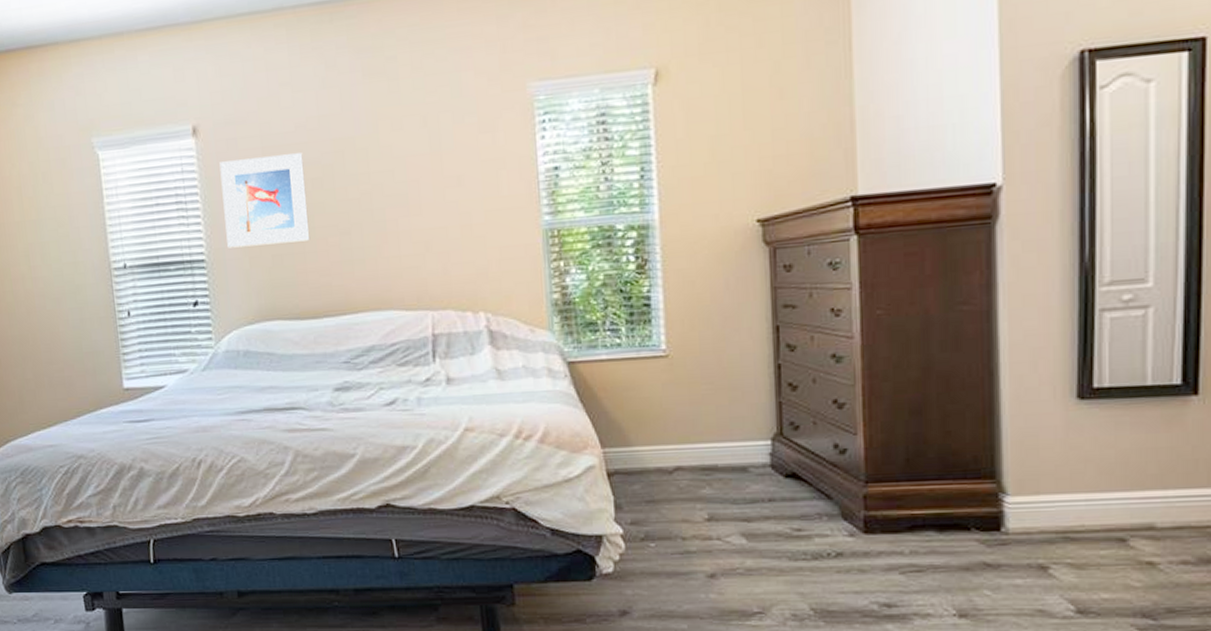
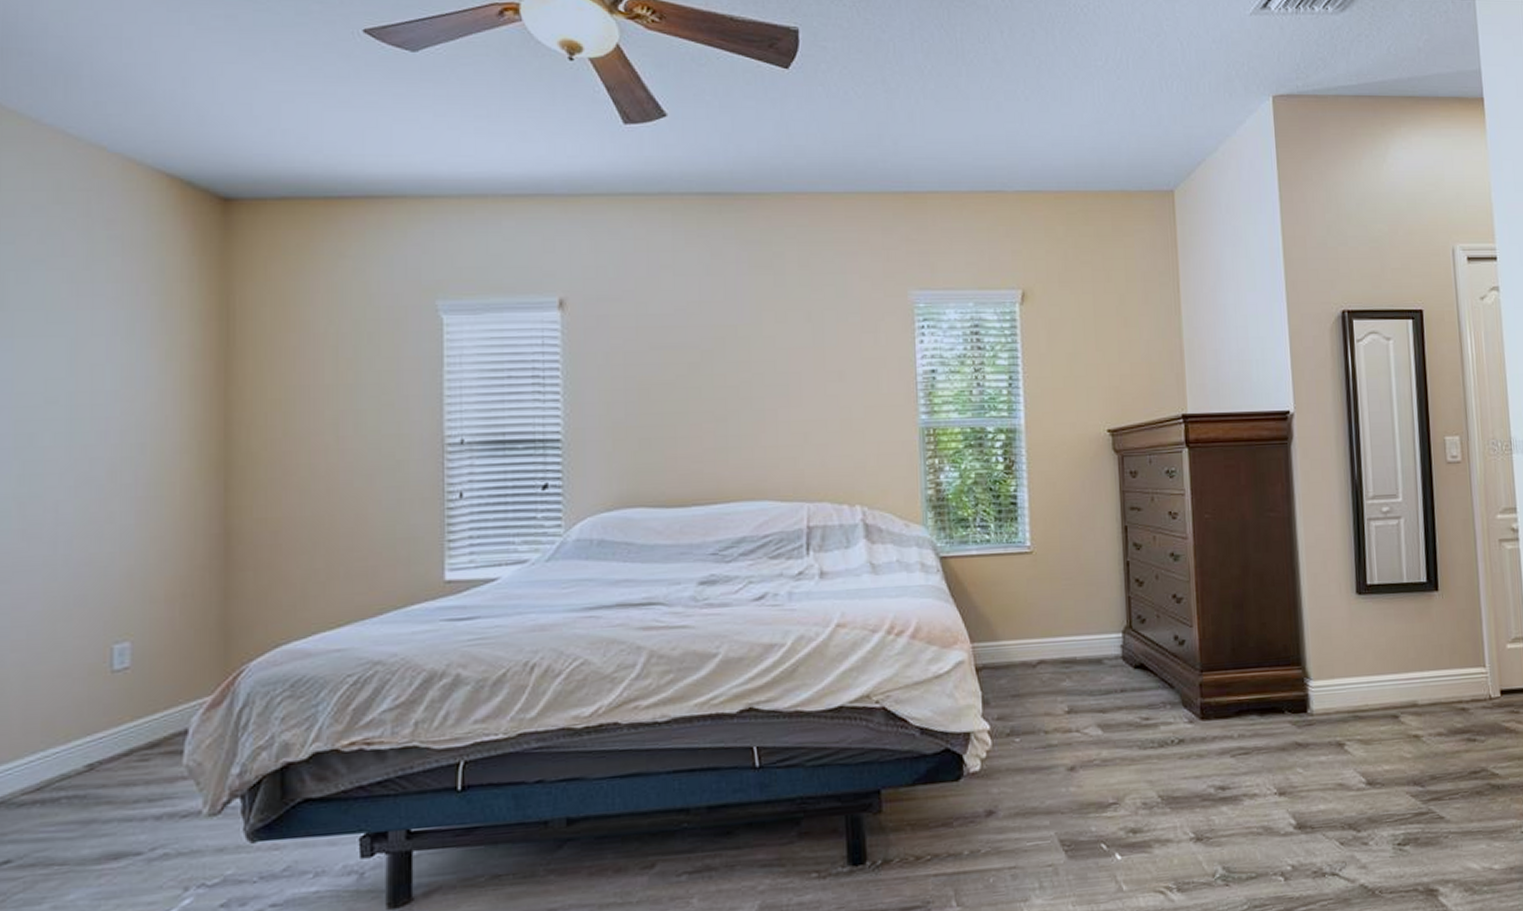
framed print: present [219,153,311,248] -> none [587,336,683,429]

